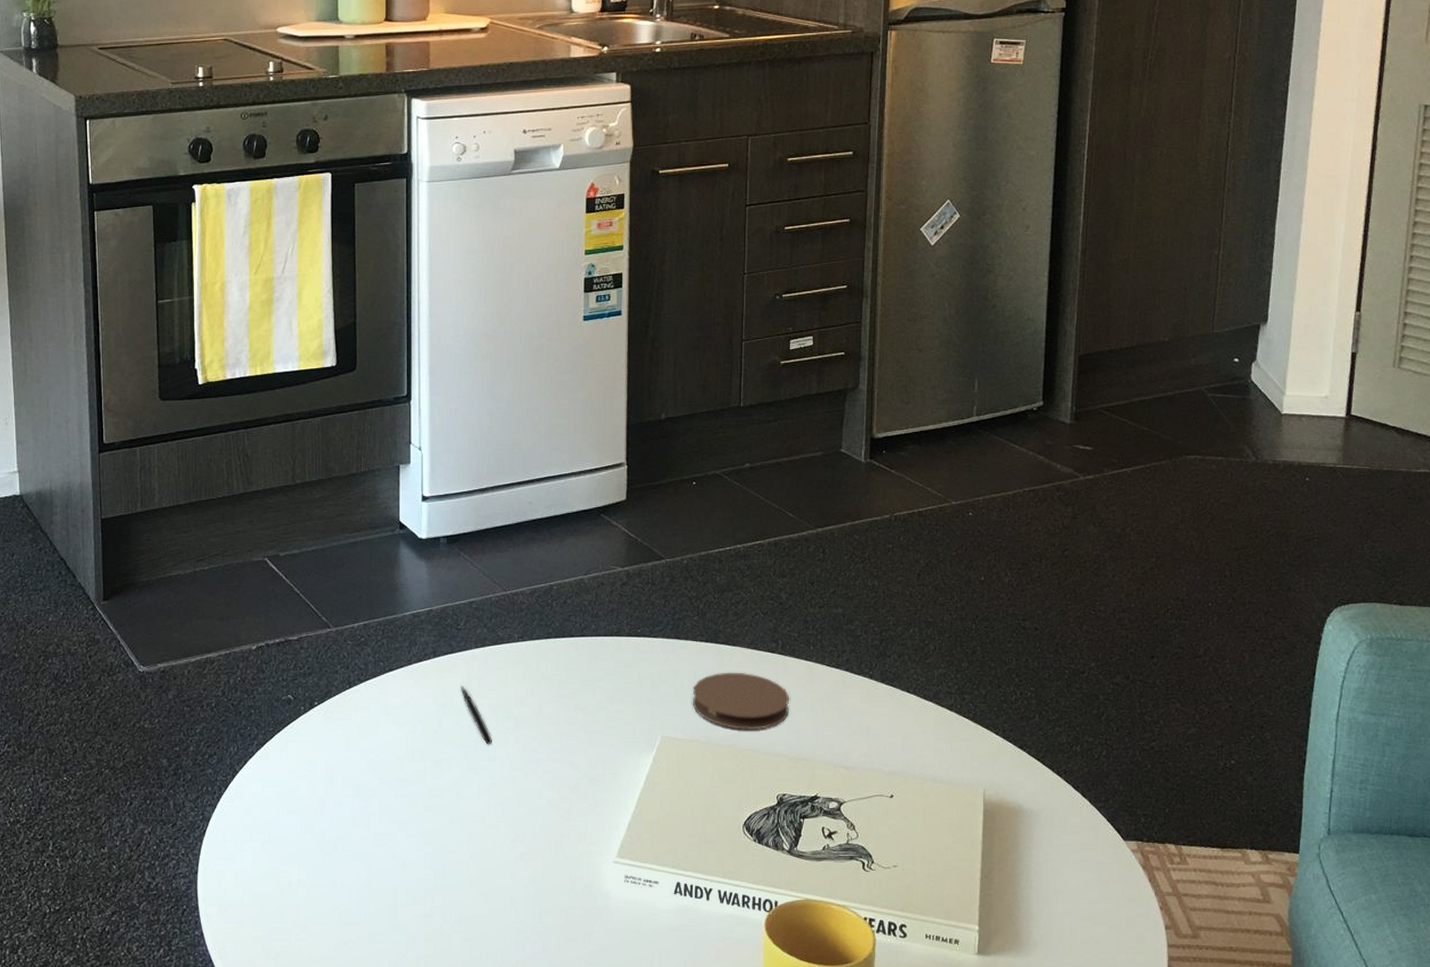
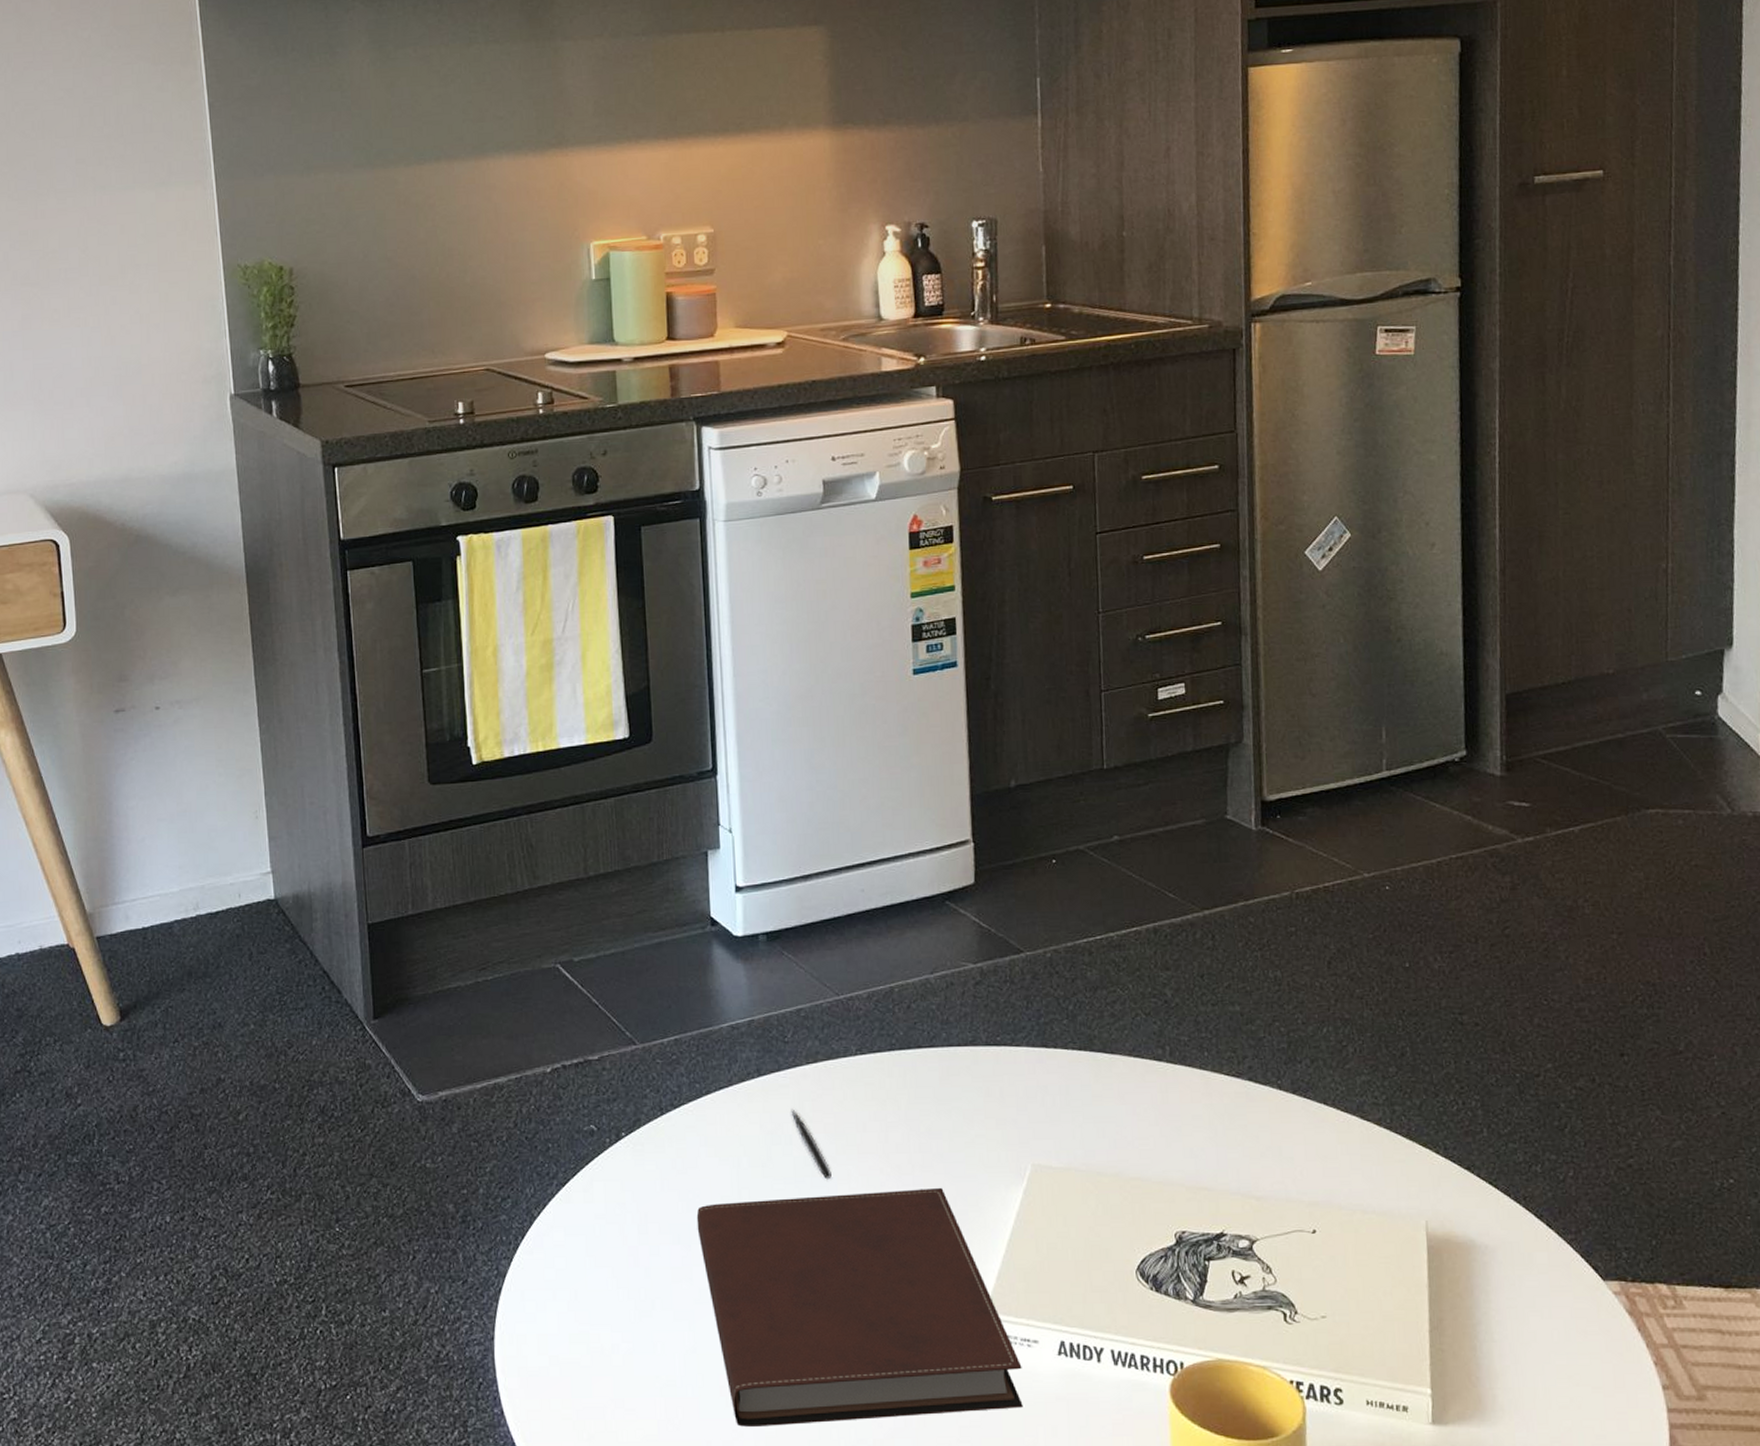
notebook: none [376,753,644,949] -> present [696,1187,1023,1427]
coaster: present [692,672,789,731] -> none [1065,1085,1183,1156]

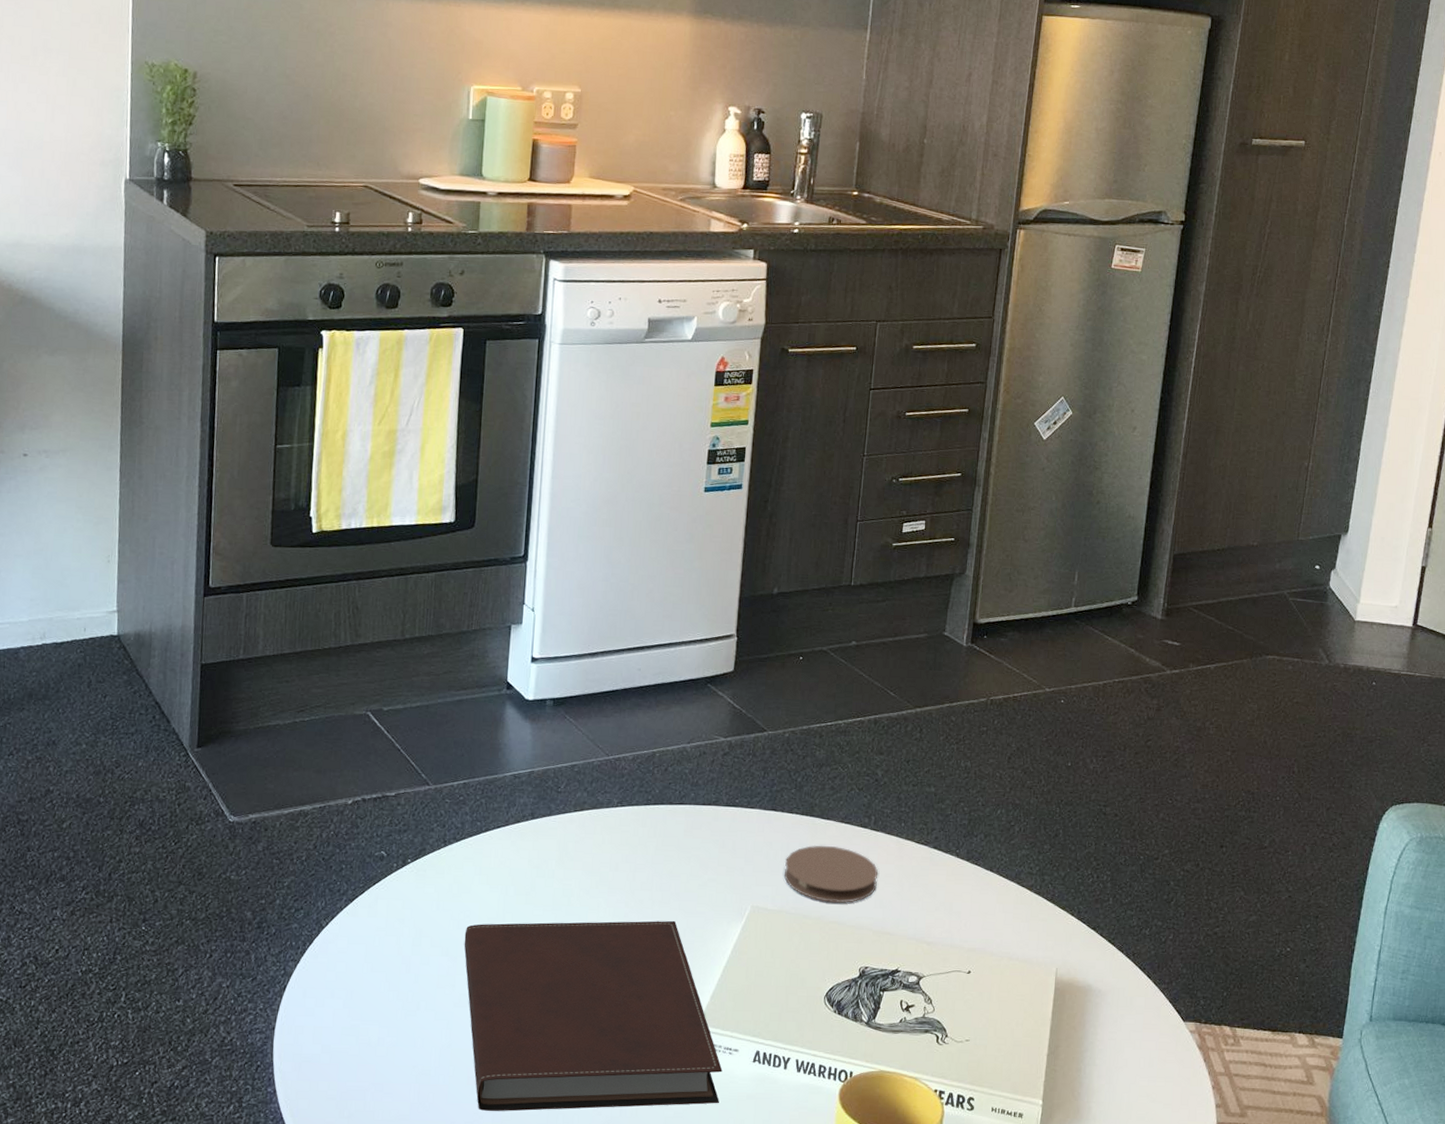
pen: present [791,1109,832,1180] -> none [556,848,584,909]
coaster: none [1065,1085,1183,1156] -> present [783,845,878,904]

